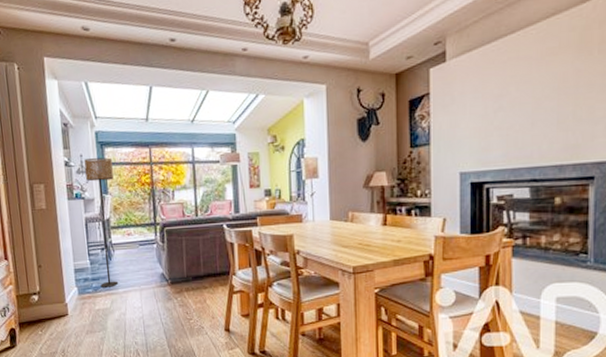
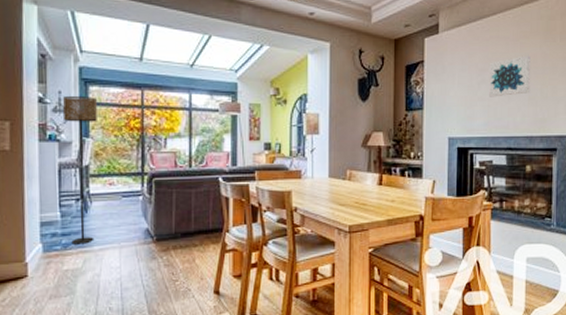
wall art: none [507,74,561,126] -> present [488,55,531,97]

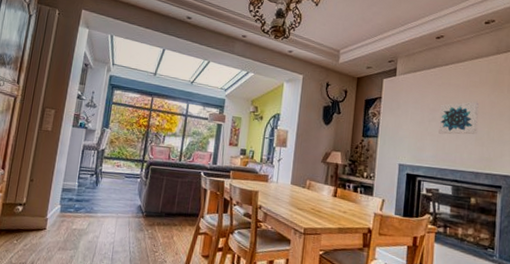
floor lamp: present [63,96,97,244] -> none [82,96,118,211]

